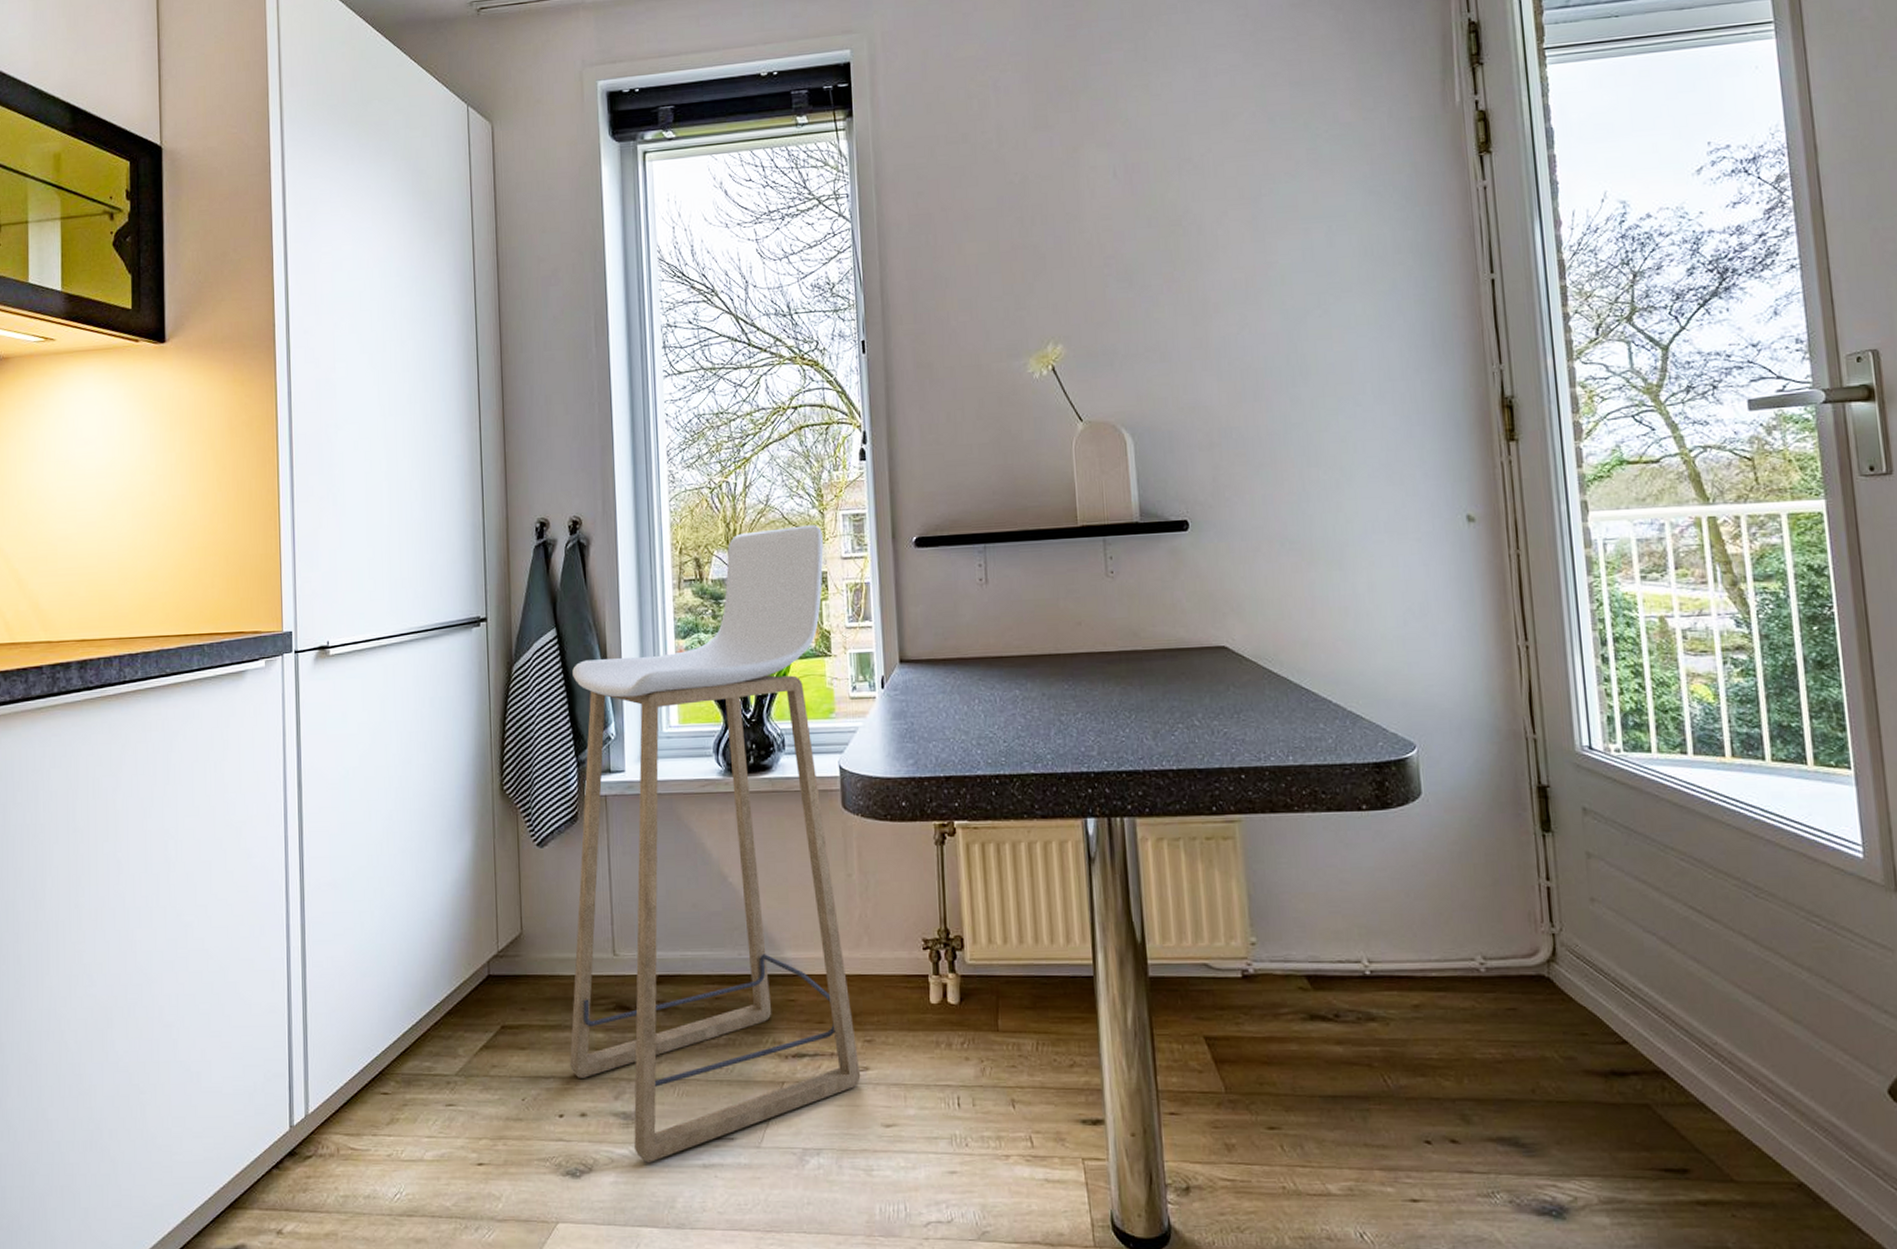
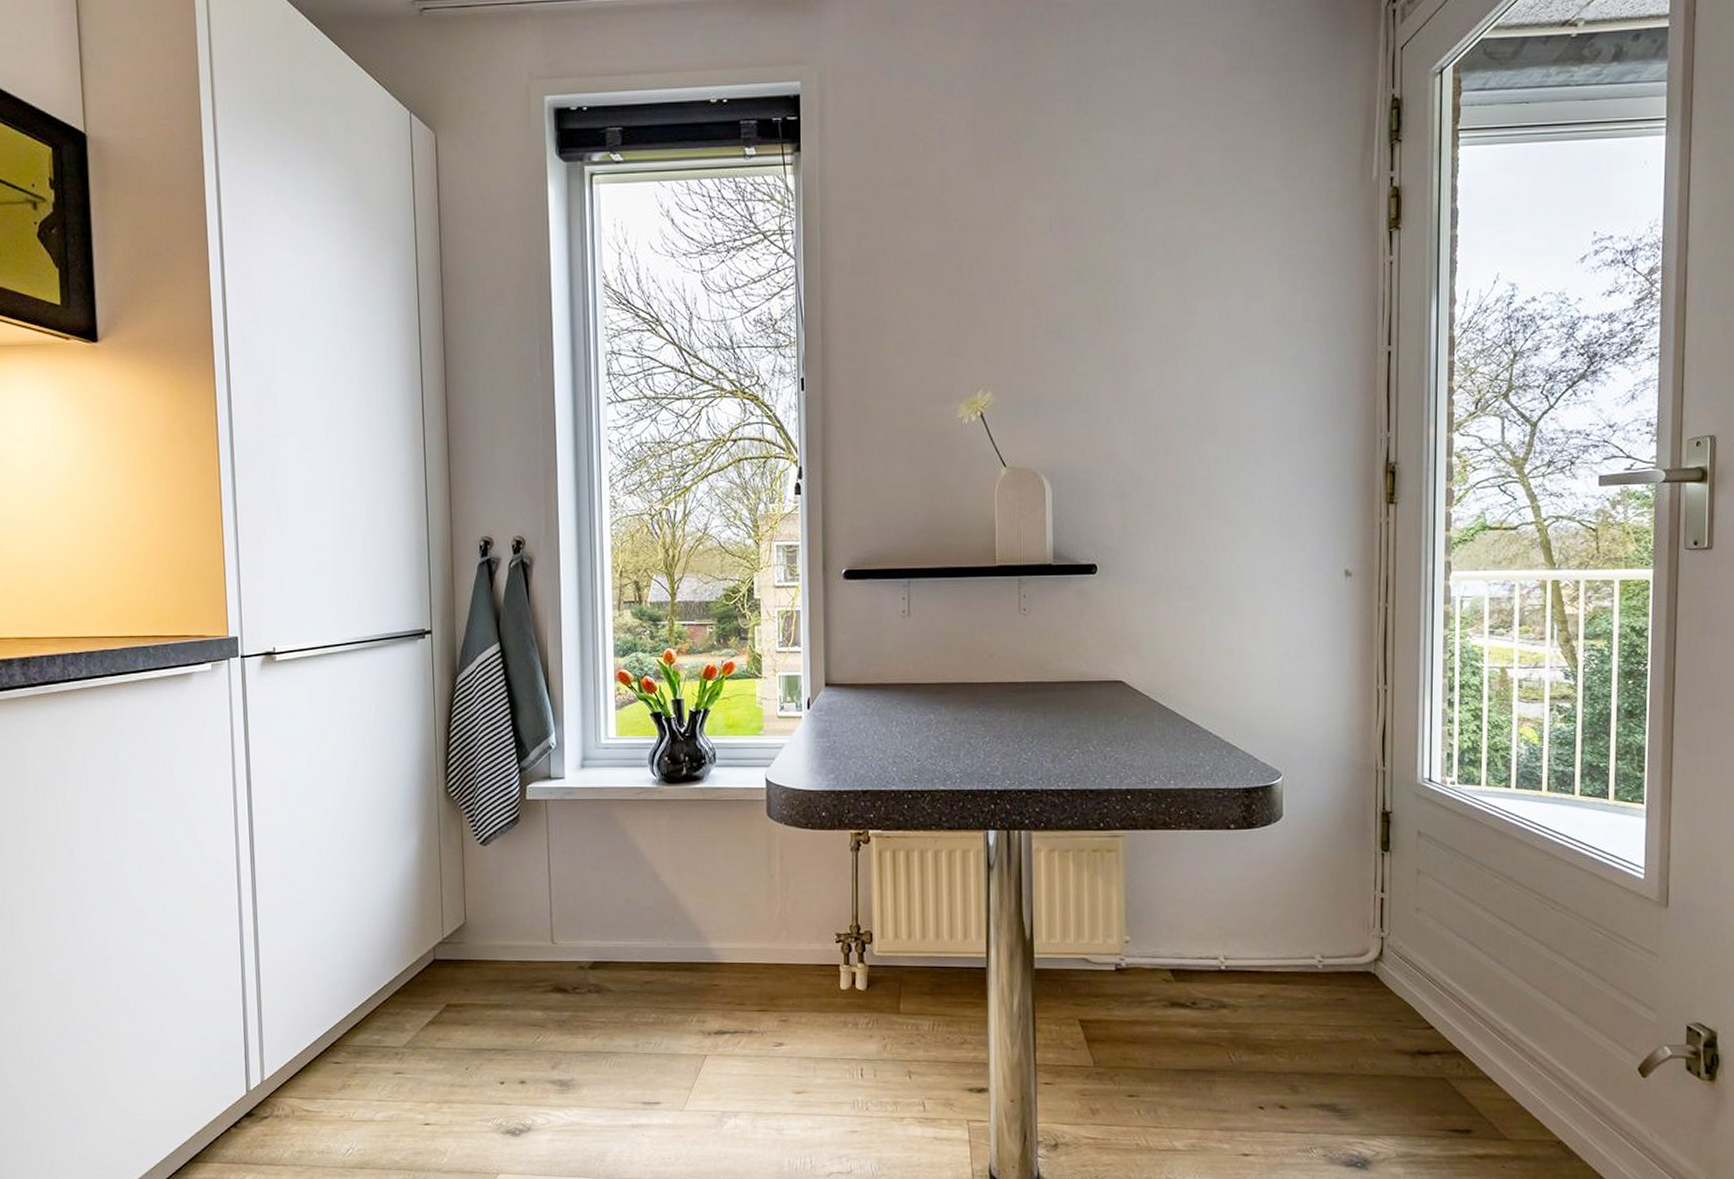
bar stool: present [570,525,861,1163] -> none [510,554,776,1123]

